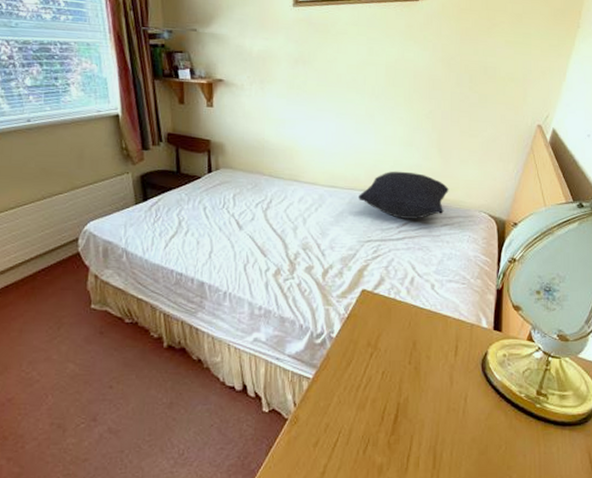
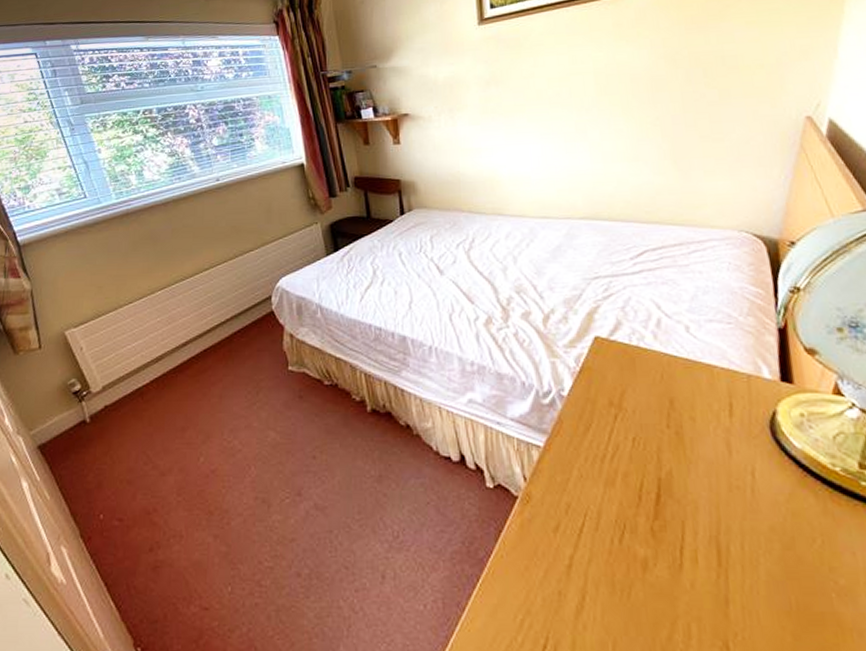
pillow: present [359,171,449,219] -> none [578,191,694,248]

